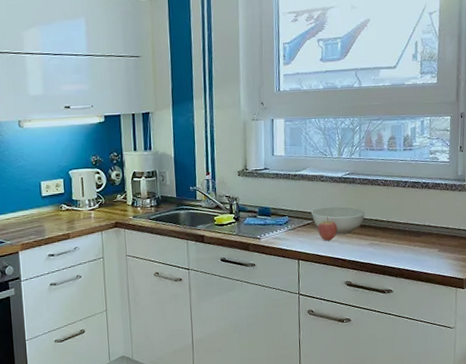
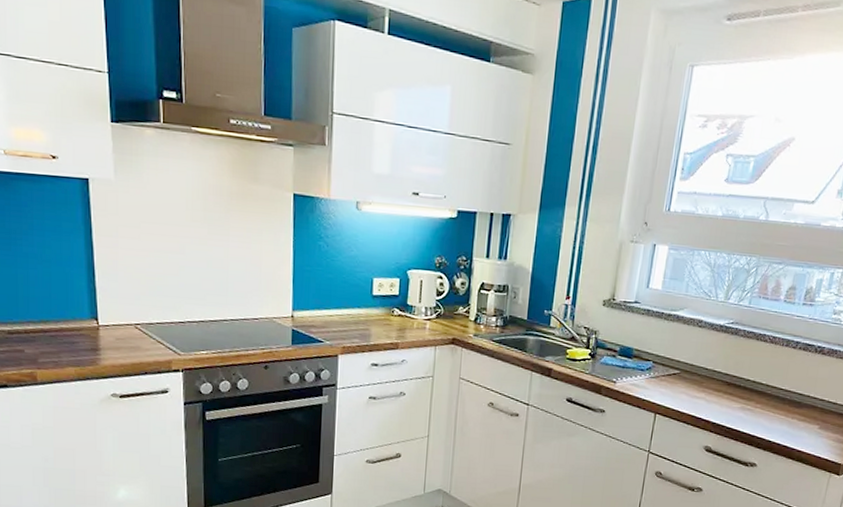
bowl: present [311,207,365,235] -> none [679,358,743,393]
fruit: present [318,217,338,241] -> none [684,369,708,397]

